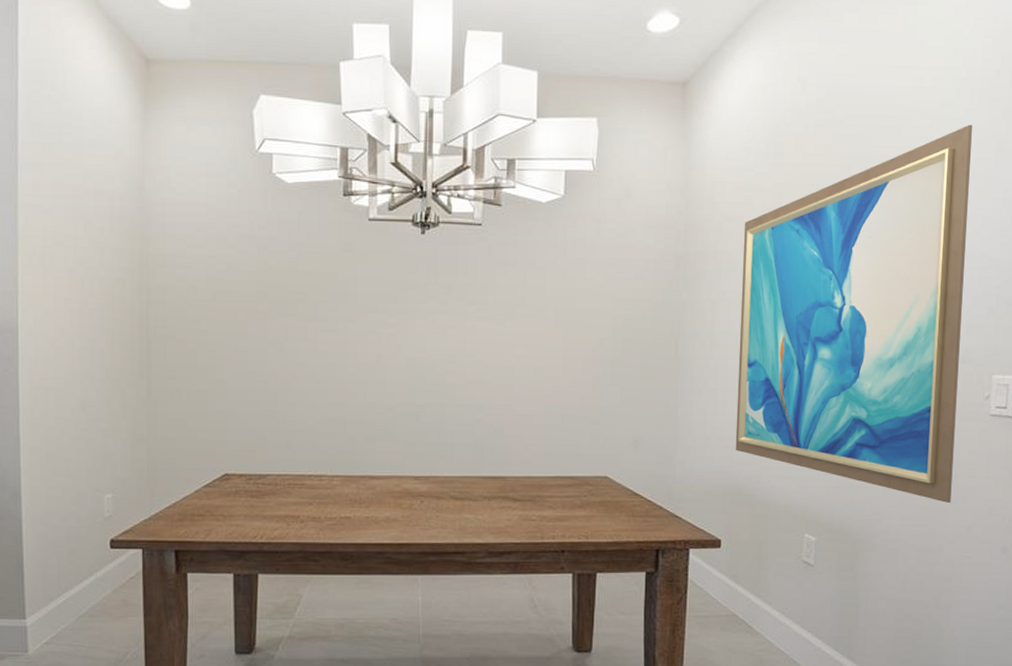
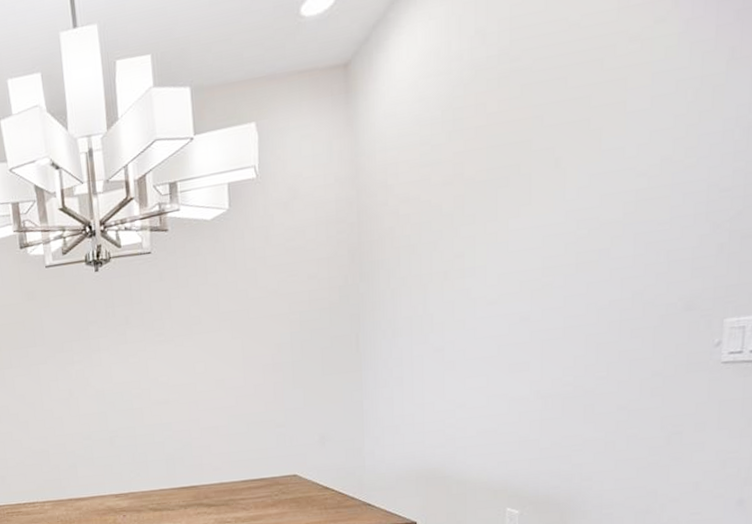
wall art: present [735,124,973,503] -> none [422,37,696,461]

